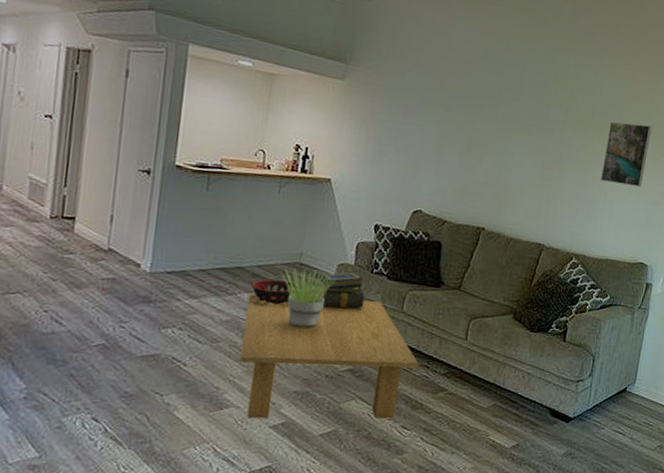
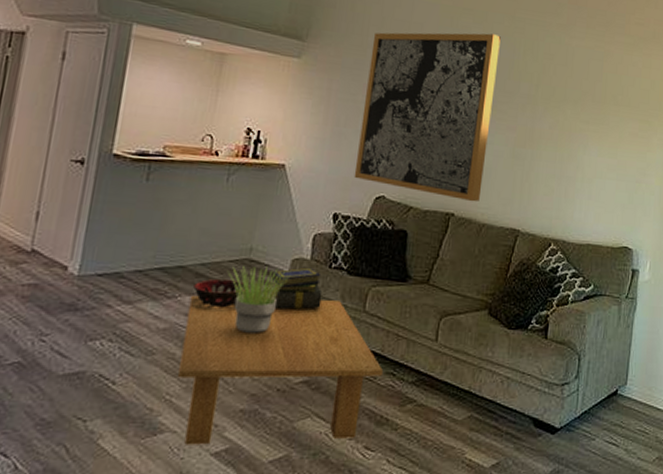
wall art: none [393,56,533,218] -> present [354,32,501,202]
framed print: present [601,122,652,188] -> none [577,96,628,165]

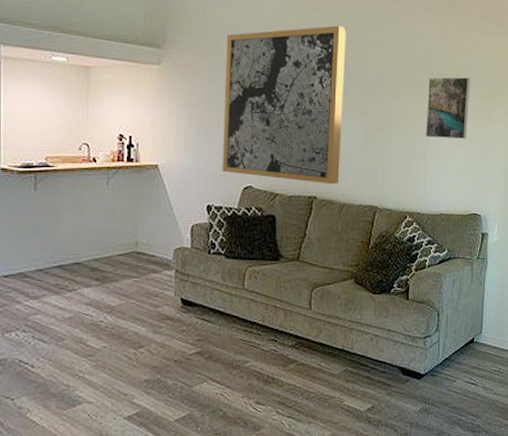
coffee table: present [178,295,383,445] -> none [87,282,265,413]
decorative bowl: present [193,278,248,307] -> none [90,270,138,295]
potted plant: present [228,266,289,333] -> none [119,257,174,315]
stack of books: present [272,267,323,310] -> none [158,255,205,293]
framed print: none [577,96,628,165] -> present [426,77,470,140]

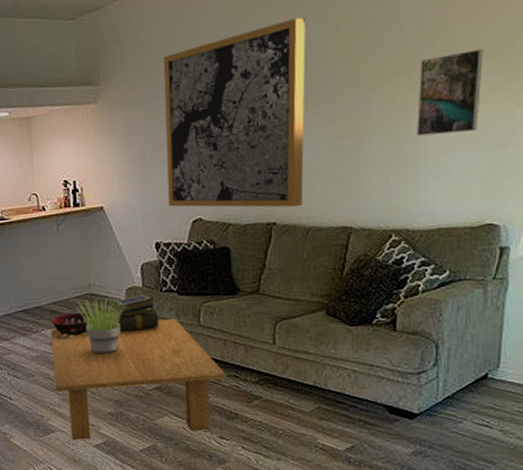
coffee table: none [87,282,265,413] -> present [50,319,226,440]
decorative bowl: none [90,270,138,295] -> present [51,312,94,335]
potted plant: none [119,257,174,315] -> present [75,297,127,354]
stack of books: none [158,255,205,293] -> present [111,293,159,332]

